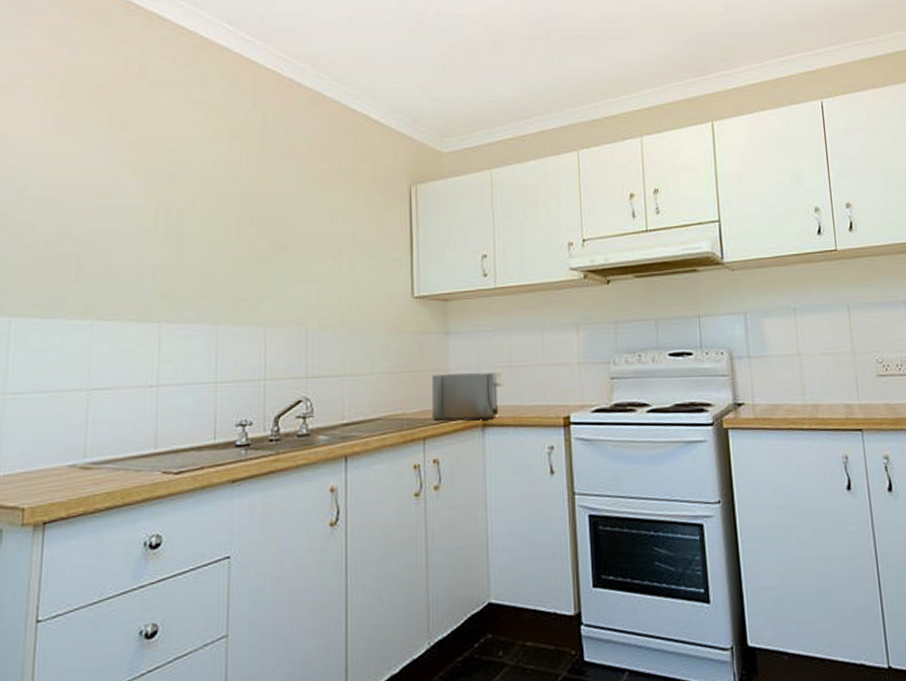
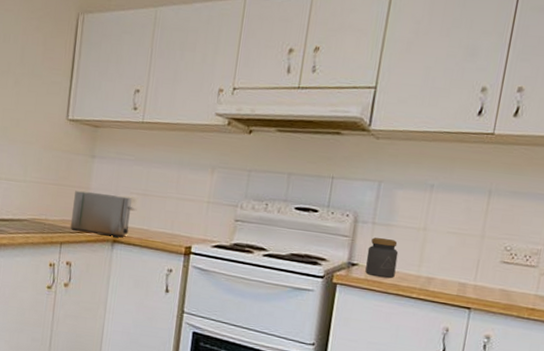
jar: none [749,370,782,414] -> present [365,237,399,279]

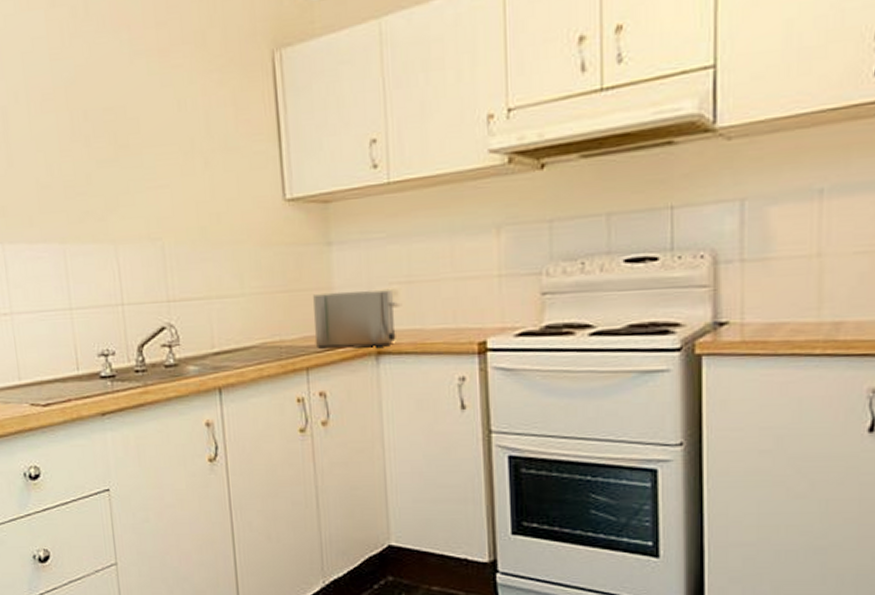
jar: present [365,237,399,279] -> none [739,278,785,336]

